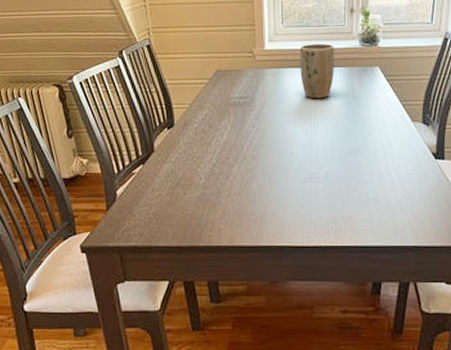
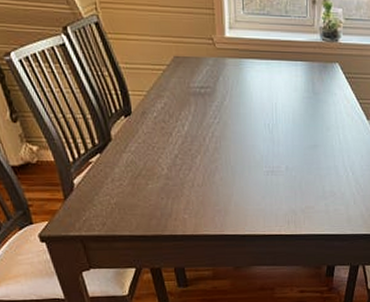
plant pot: present [299,43,335,99] -> none [261,34,296,93]

